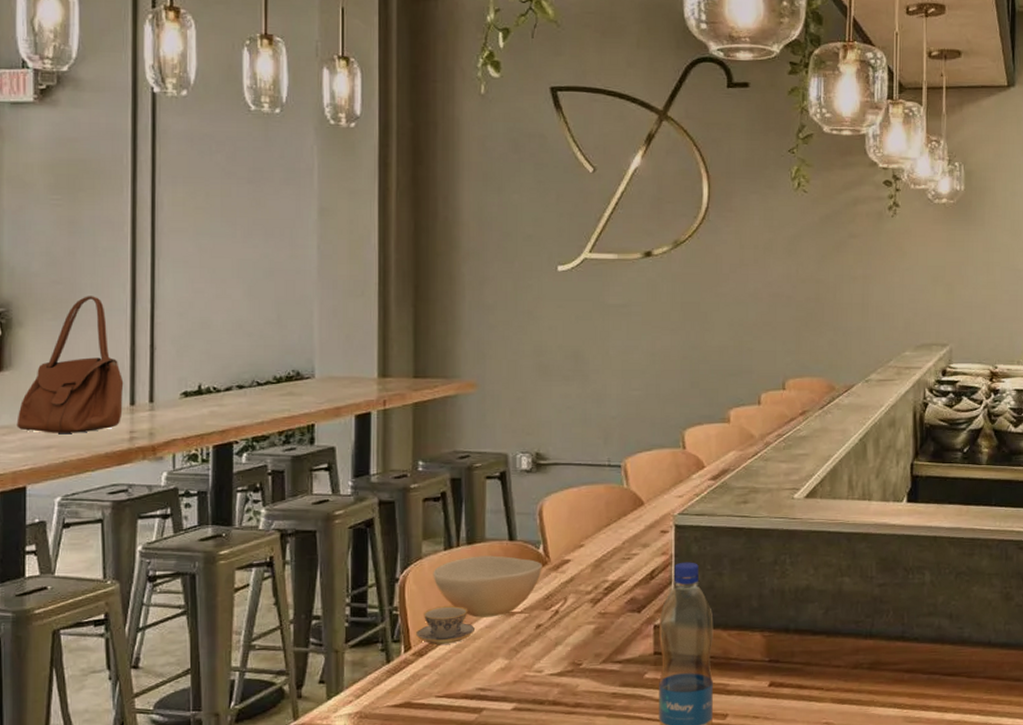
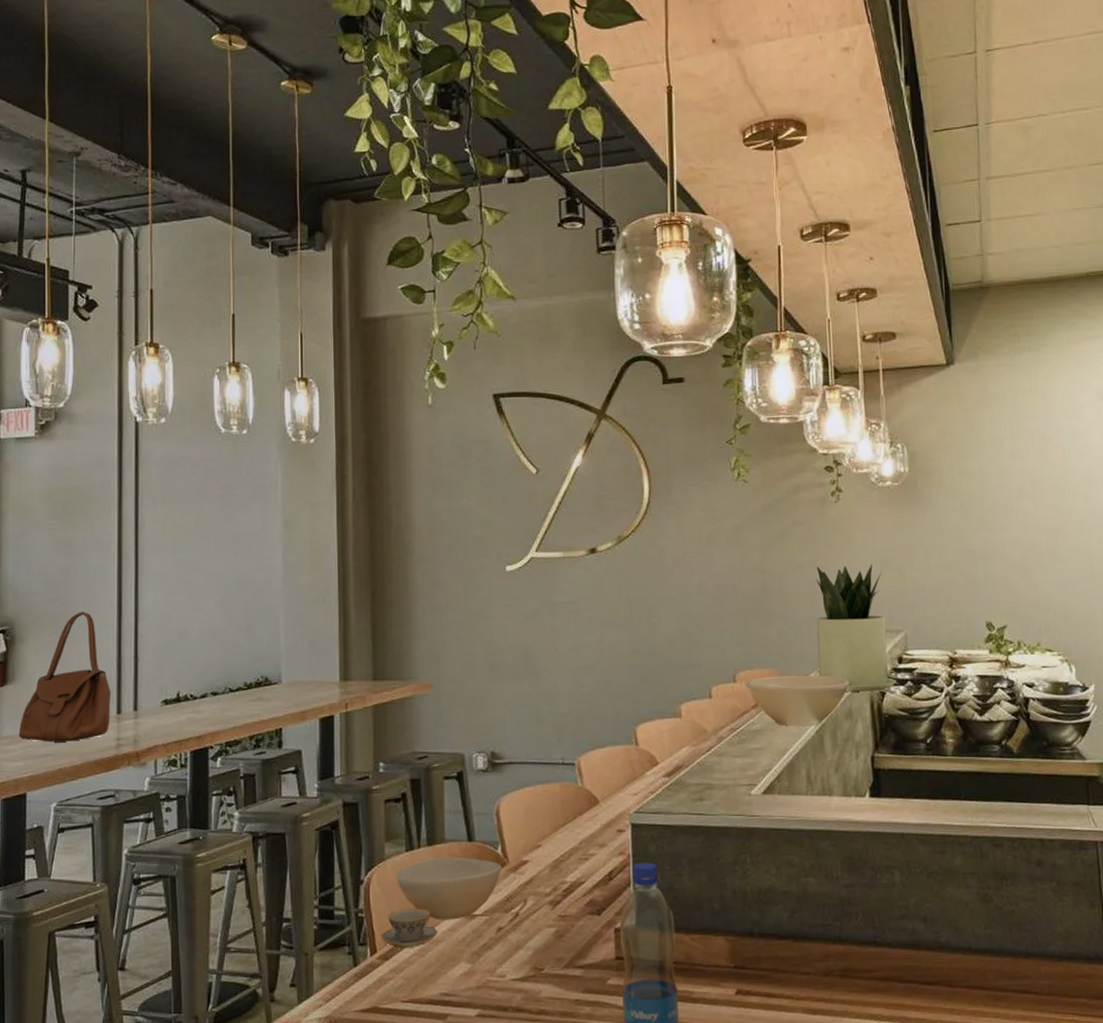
bowl: none [794,384,894,434] -> present [745,675,849,727]
planter: none [865,279,939,402] -> present [815,564,896,692]

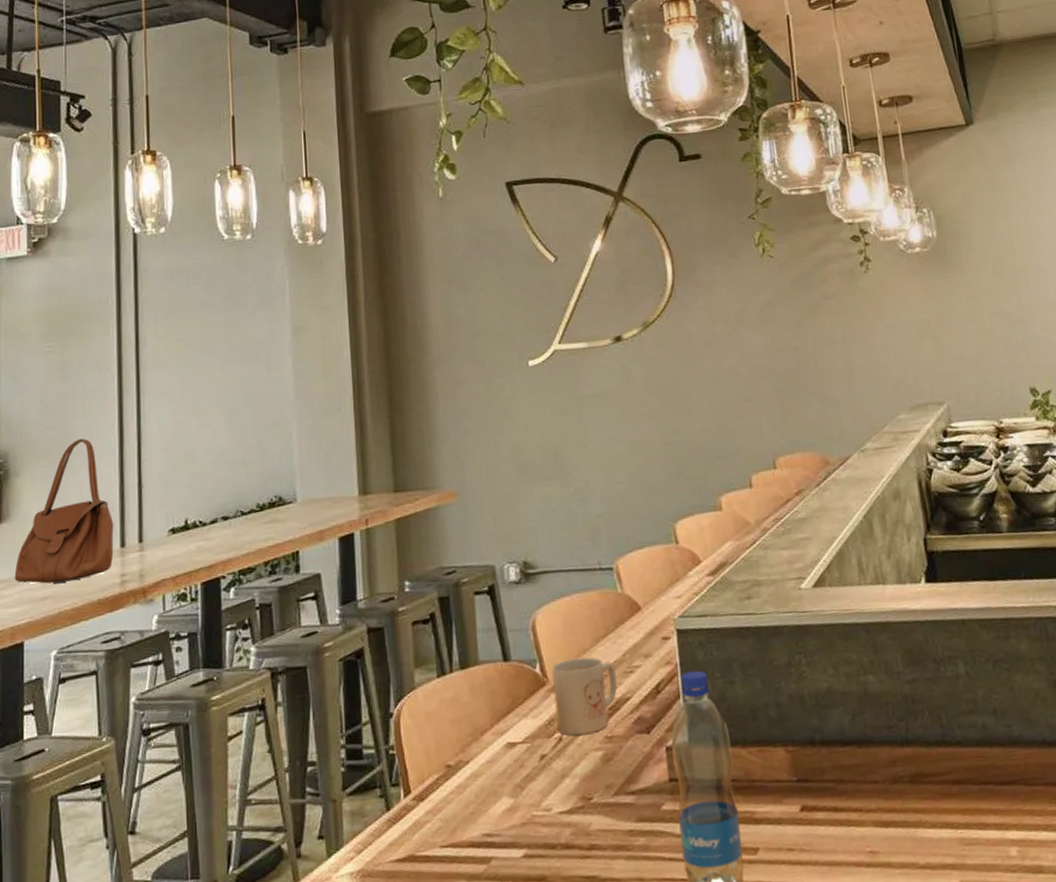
teacup: present [381,908,438,948] -> none [415,740,477,786]
soup bowl: present [396,856,501,920] -> none [427,679,541,752]
mug: none [513,843,573,913] -> present [552,657,618,736]
bowl: present [745,675,849,727] -> none [786,455,895,513]
planter: present [815,564,896,692] -> none [850,334,943,471]

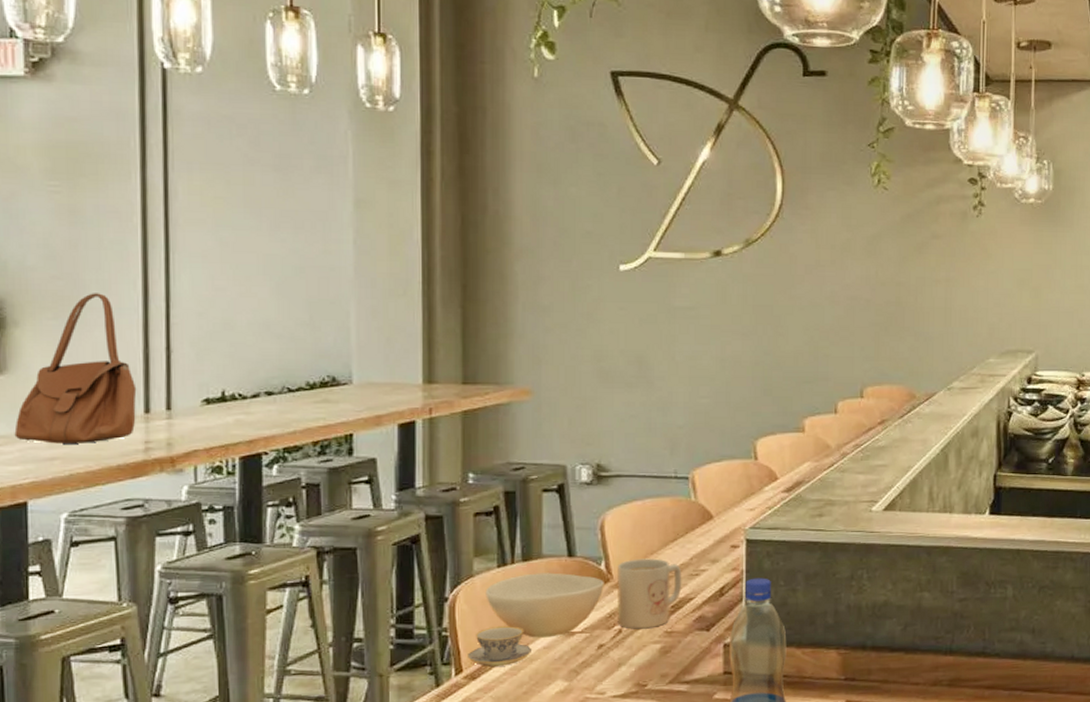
teacup: none [415,740,477,786] -> present [468,626,533,667]
soup bowl: none [427,679,541,752] -> present [485,573,604,638]

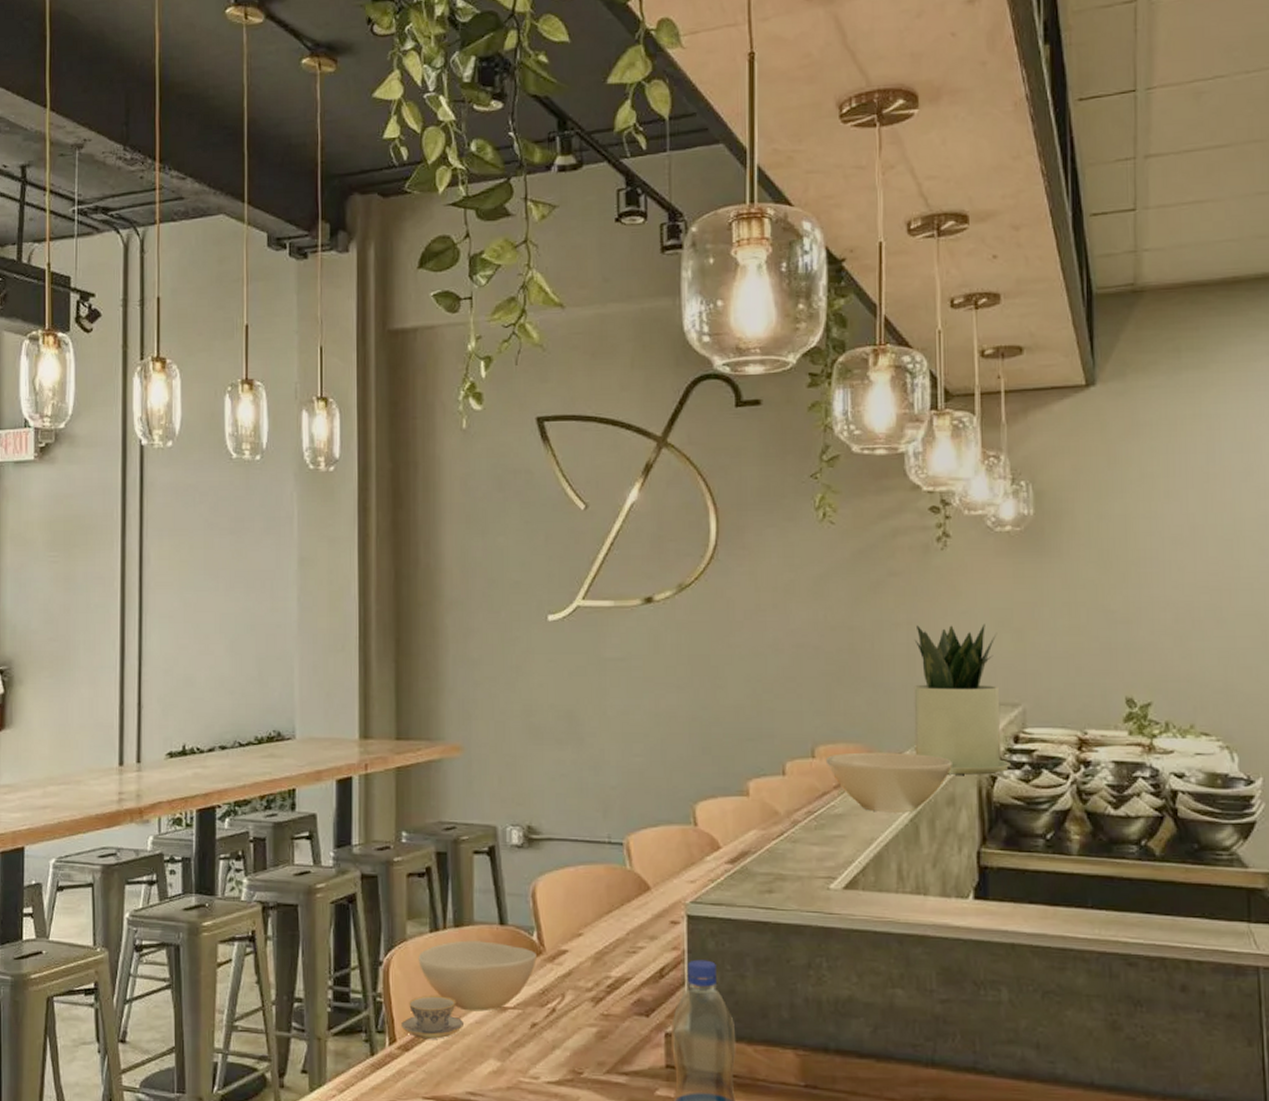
handbag: present [14,293,137,444] -> none [16,653,113,793]
mug: present [617,558,682,629] -> none [550,931,619,1010]
bowl: none [872,392,977,444] -> present [825,752,952,813]
planter: none [947,282,1024,411] -> present [913,624,1011,775]

